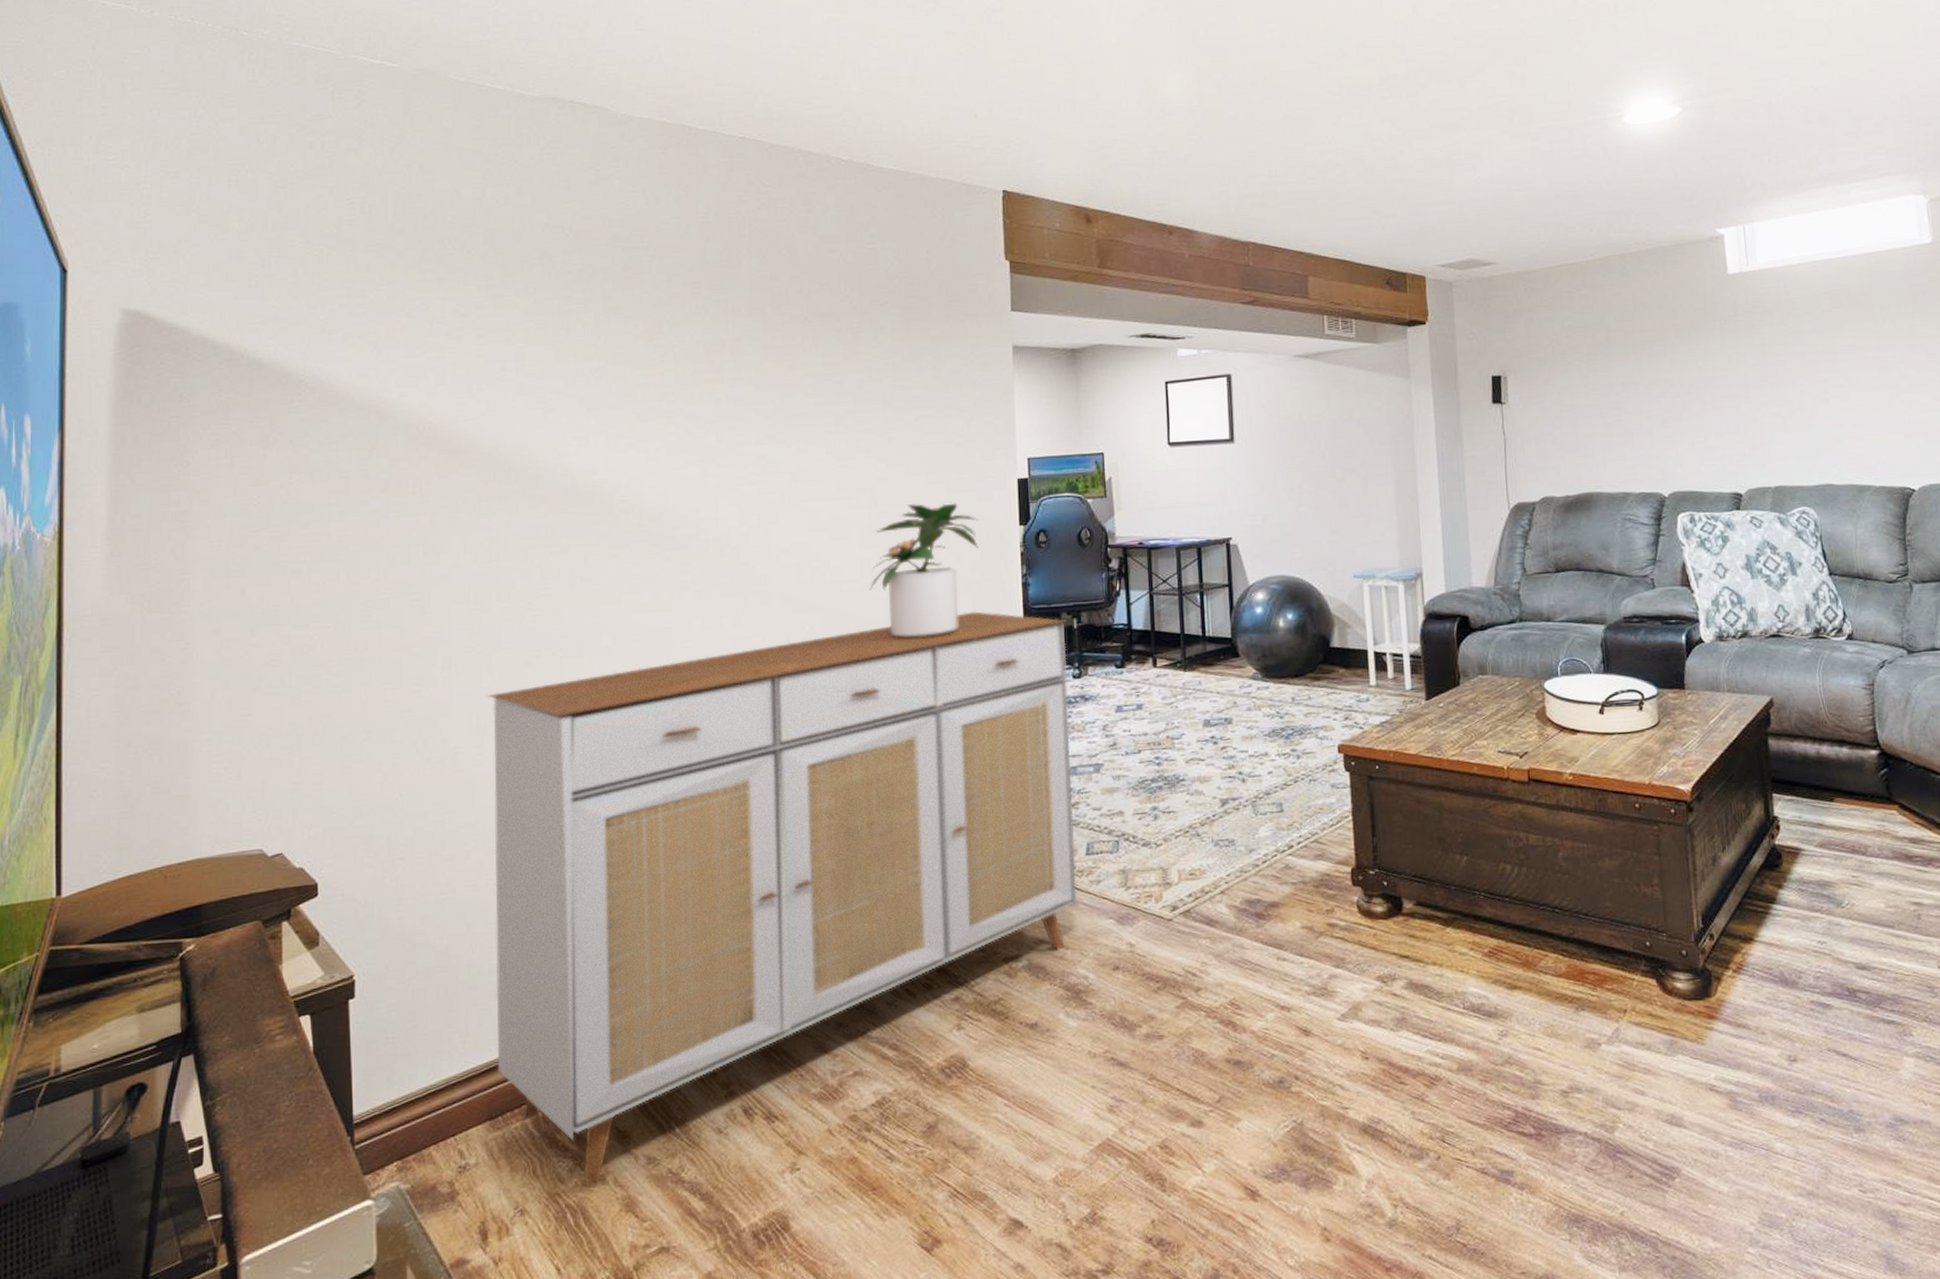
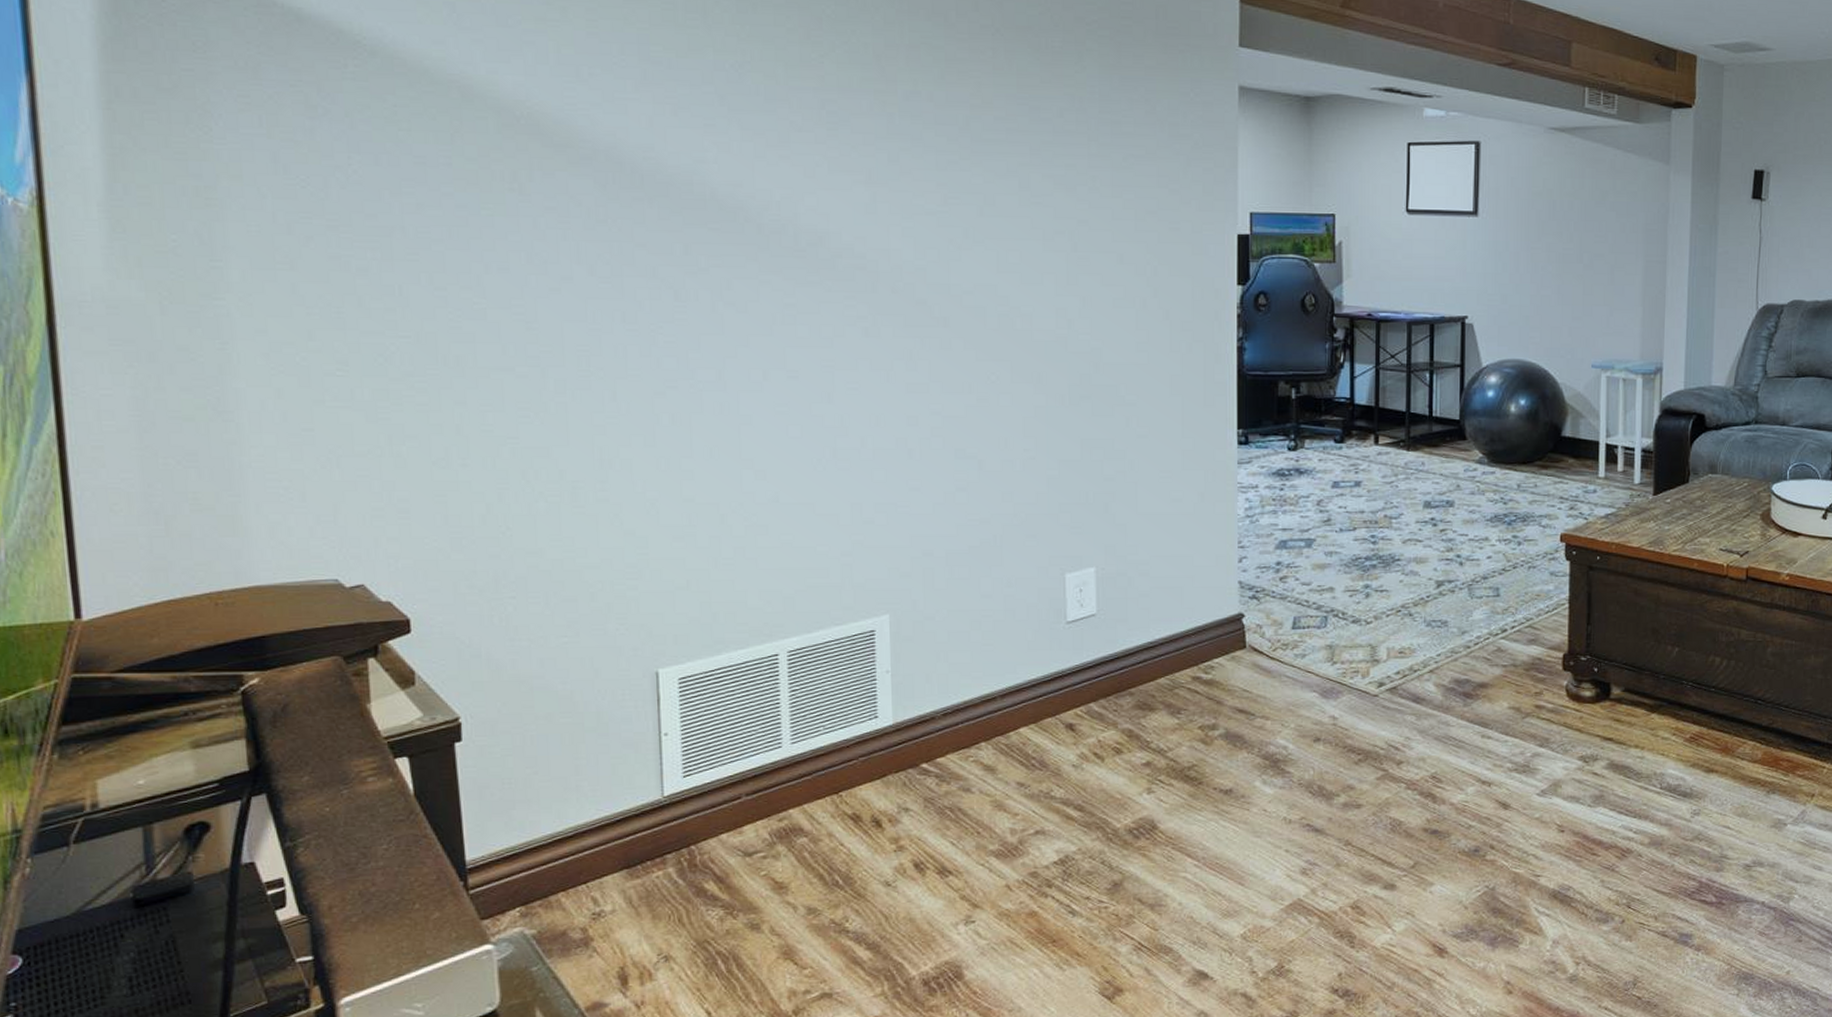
sideboard: present [487,611,1077,1184] -> none [612,373,1284,933]
potted plant: present [869,503,979,638] -> none [1065,252,1192,397]

